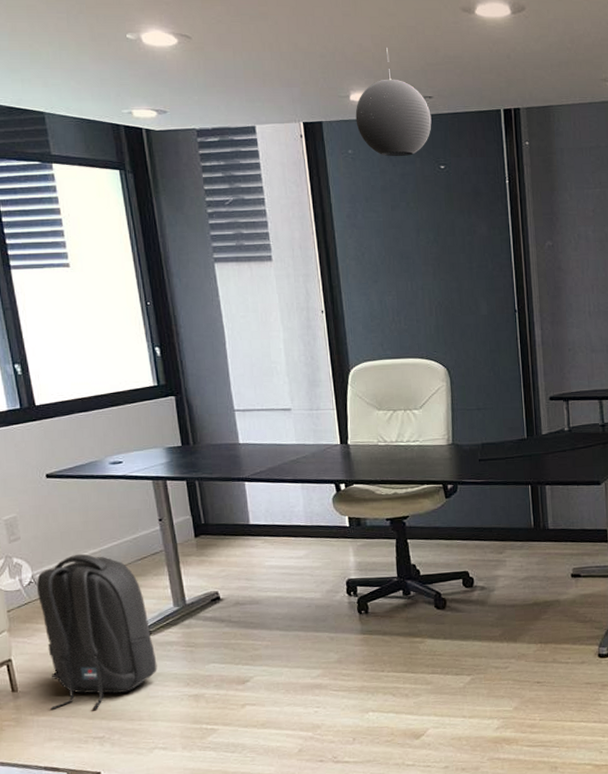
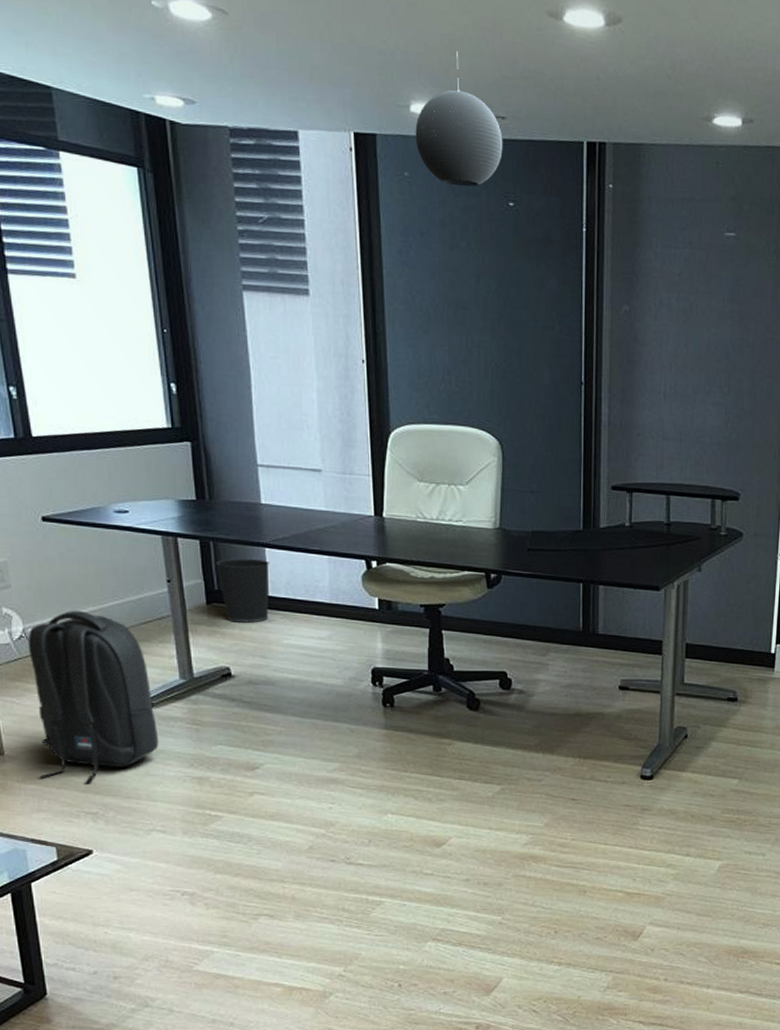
wastebasket: none [202,492,251,551] -> present [216,558,269,623]

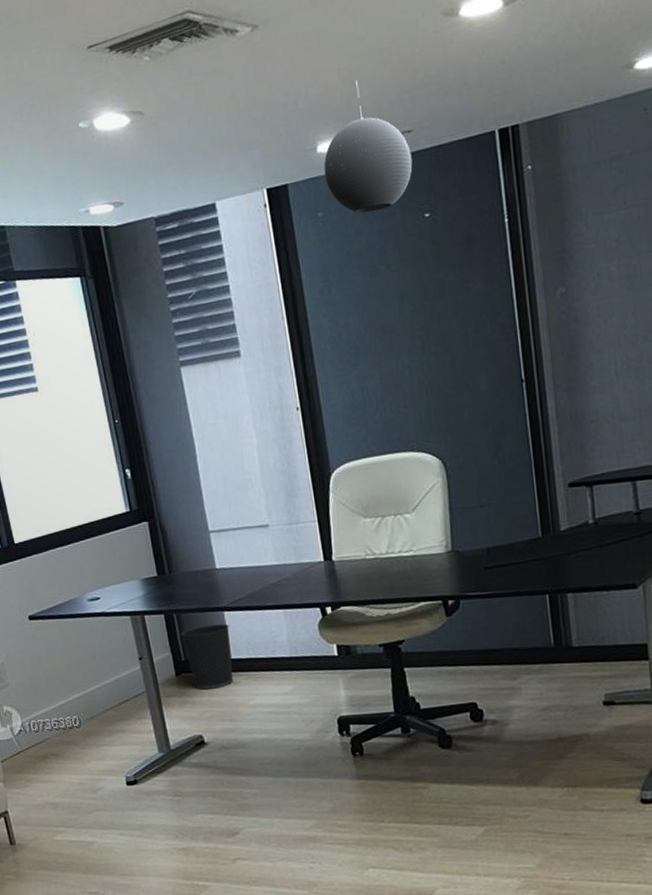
backpack: present [27,610,159,783] -> none [26,699,146,864]

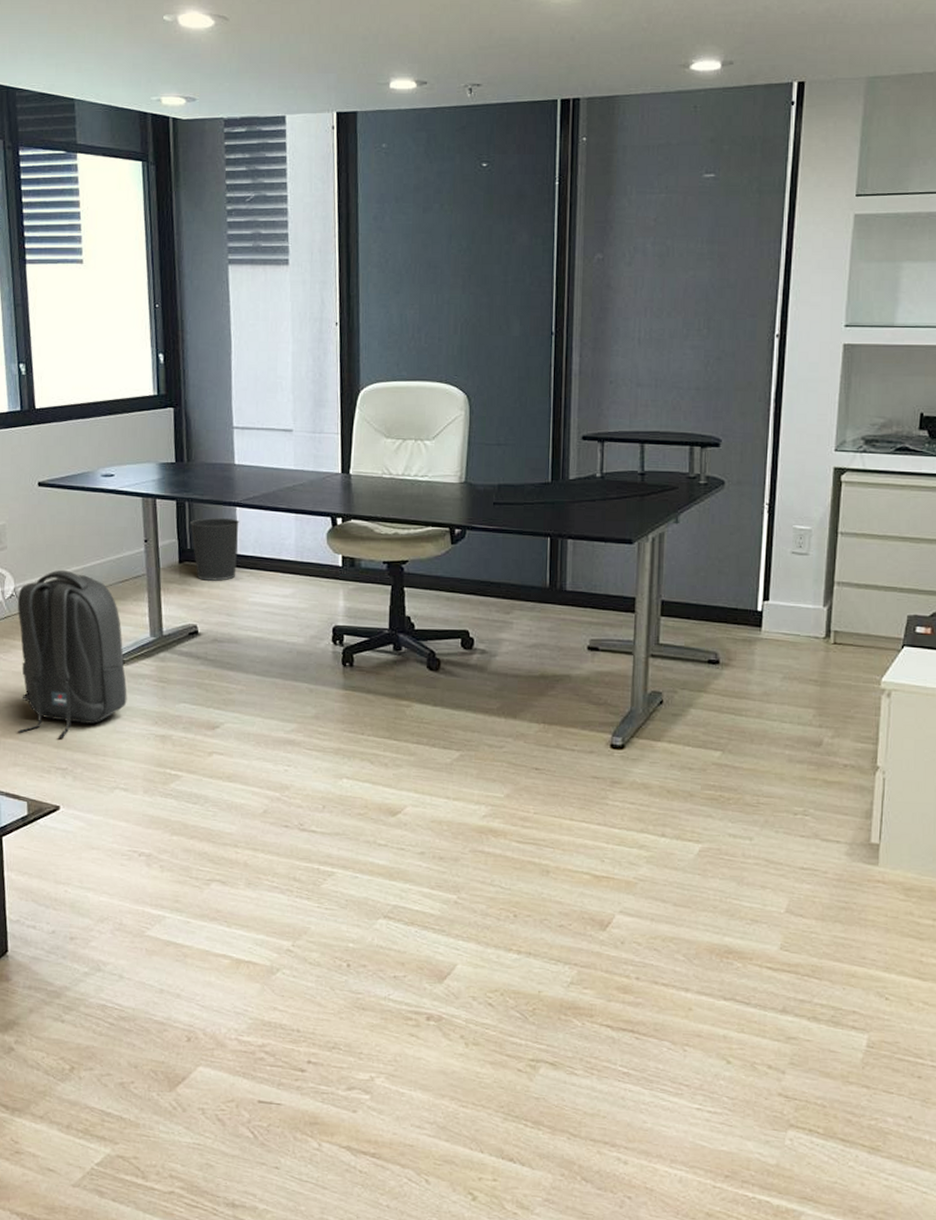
backpack: none [26,699,146,864] -> present [17,569,127,739]
pendant light: present [323,79,413,213] -> none [393,28,478,153]

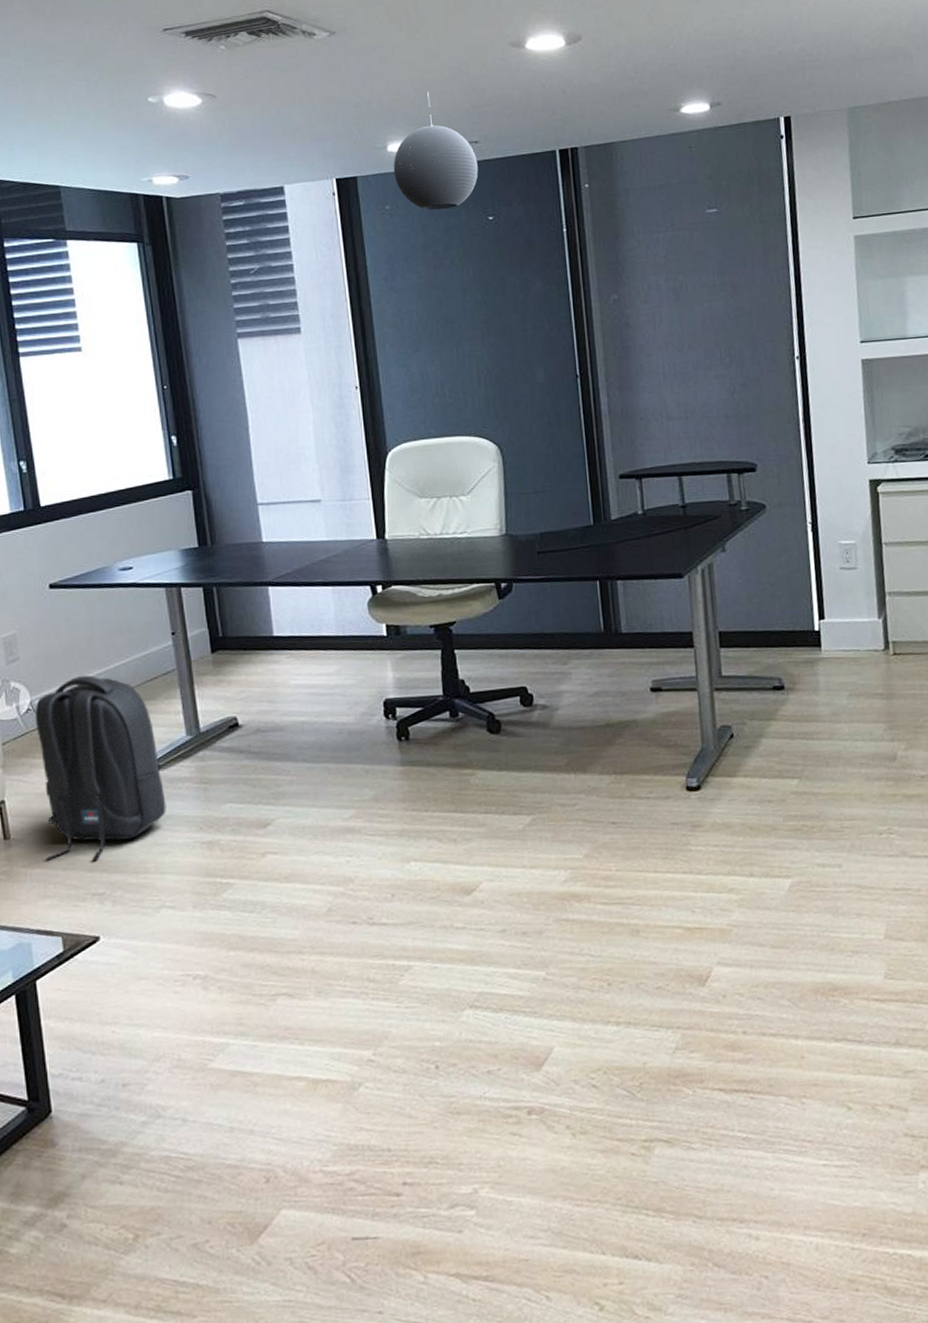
wastebasket: present [190,517,240,581] -> none [220,599,275,668]
pendant light: none [393,28,478,153] -> present [393,91,479,210]

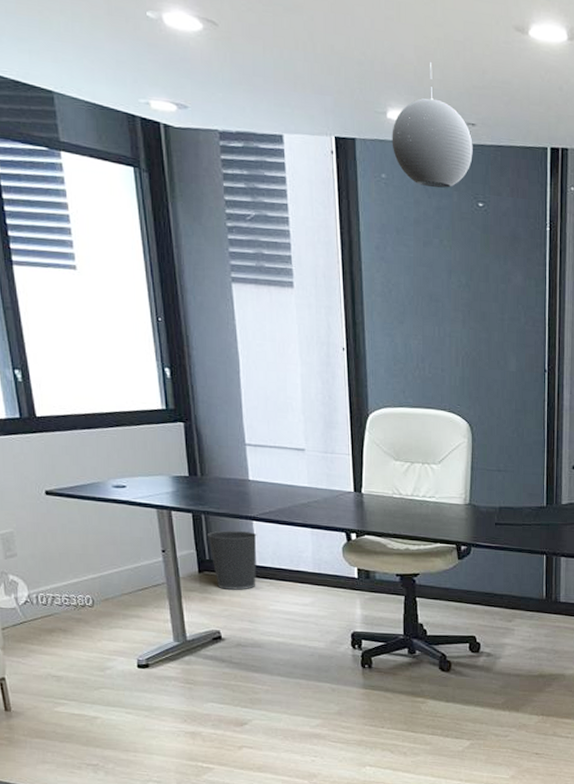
backpack: present [34,675,166,861] -> none [32,577,155,737]
wastebasket: none [220,599,275,668] -> present [208,530,257,590]

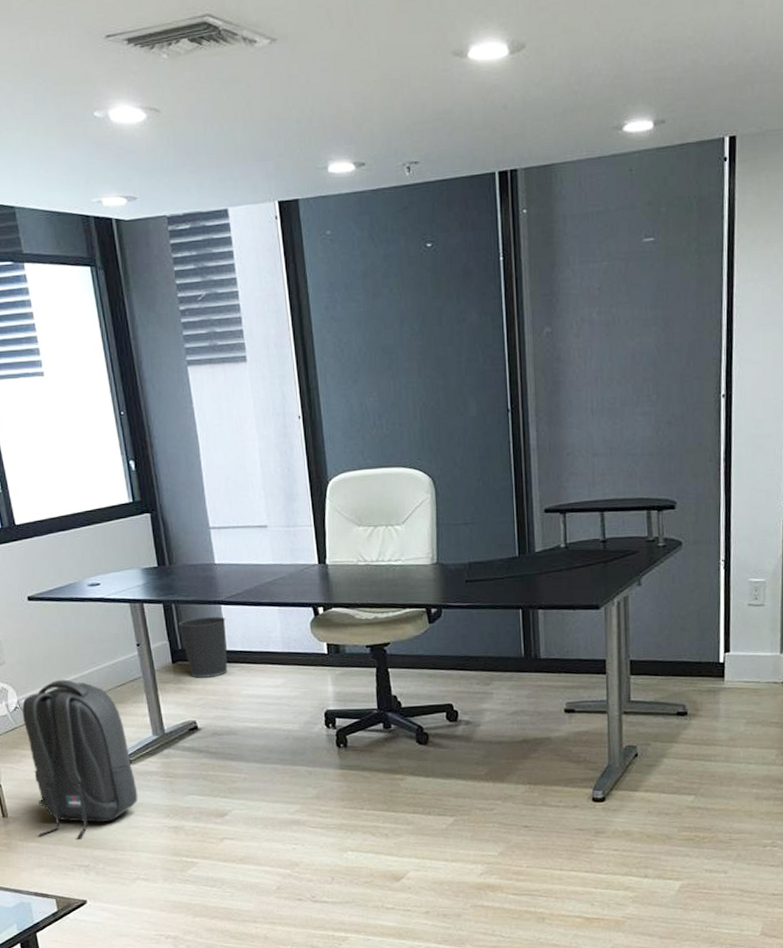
backpack: none [32,577,155,737] -> present [21,679,138,838]
pendant light: present [392,61,473,188] -> none [334,105,418,236]

